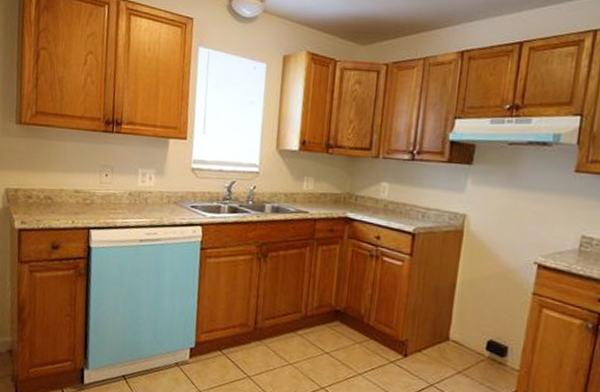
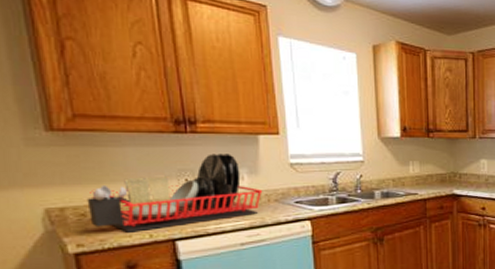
dish rack: none [33,153,165,217] -> present [86,154,263,232]

